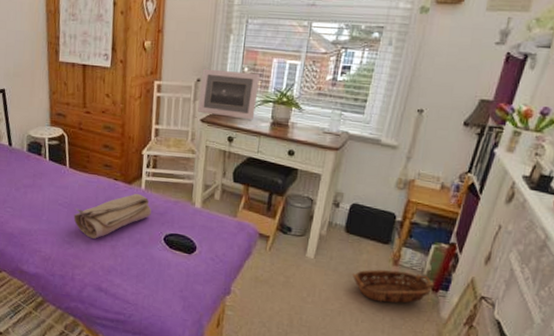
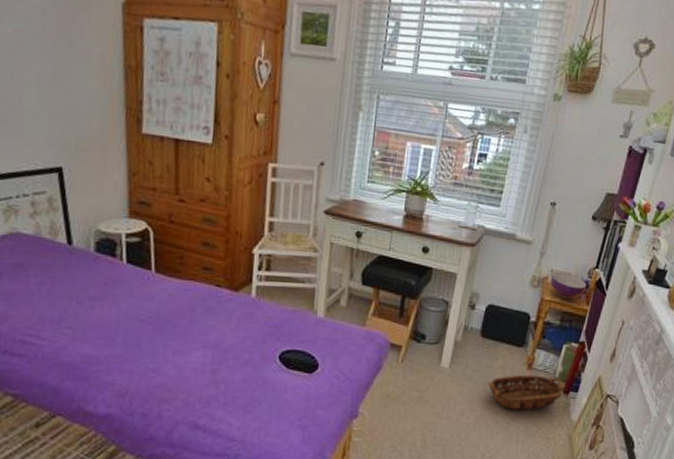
towel: present [73,193,151,239] -> none [161,302,264,363]
picture frame: present [197,68,260,120] -> none [321,150,392,212]
bowl: none [417,175,458,202] -> present [550,272,587,300]

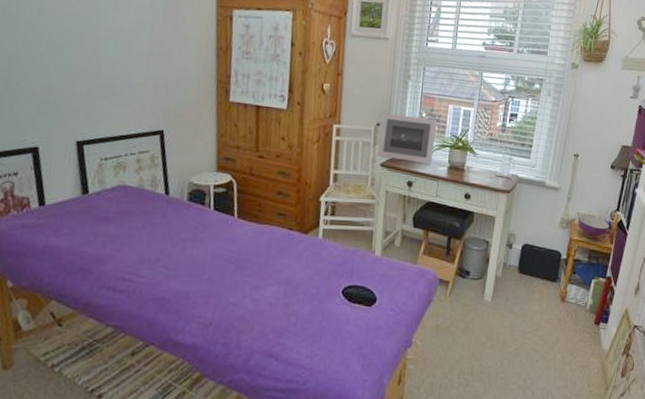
picture frame: none [321,150,392,212] -> present [377,113,437,164]
basket: present [487,374,566,410] -> none [526,307,596,340]

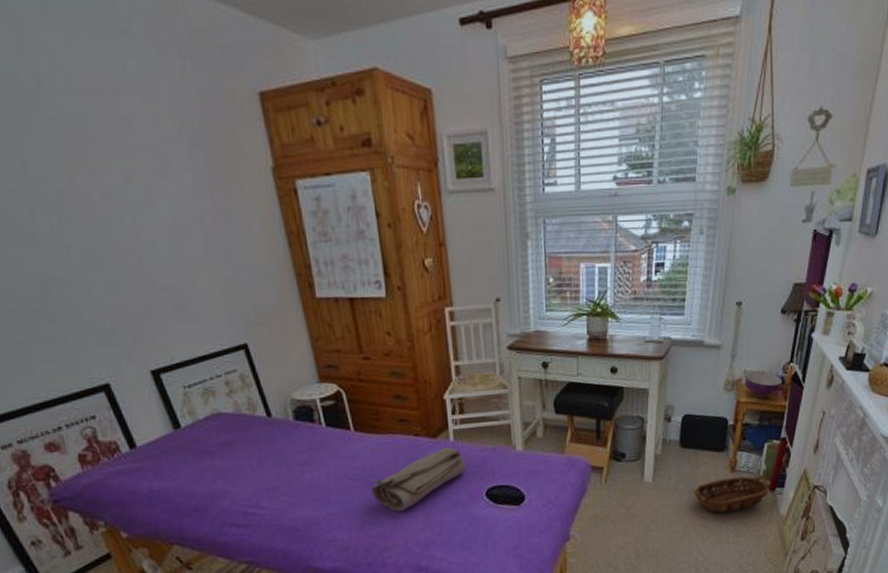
towel: none [241,243,329,297] -> present [370,447,466,512]
picture frame: present [377,113,437,164] -> none [501,283,569,339]
basket: none [526,307,596,340] -> present [692,476,771,513]

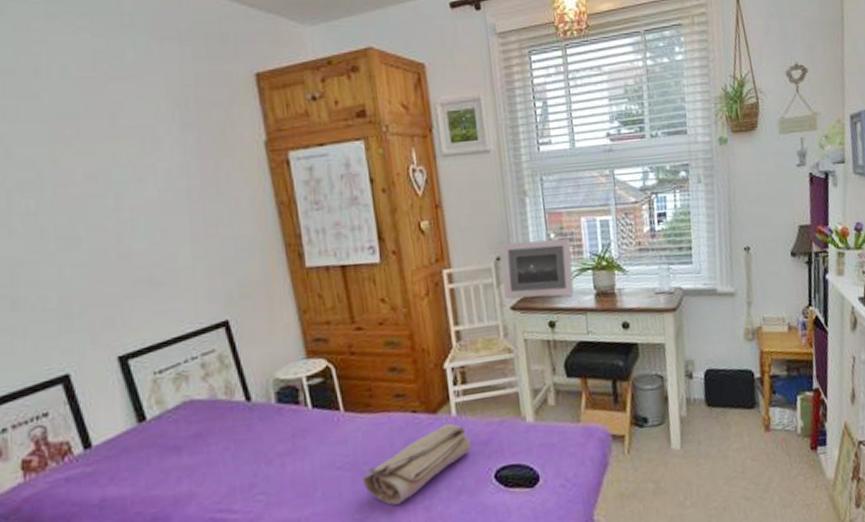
picture frame: none [501,283,569,339] -> present [500,238,575,299]
basket: present [692,476,771,513] -> none [726,434,812,481]
bowl: present [744,371,783,398] -> none [764,317,805,347]

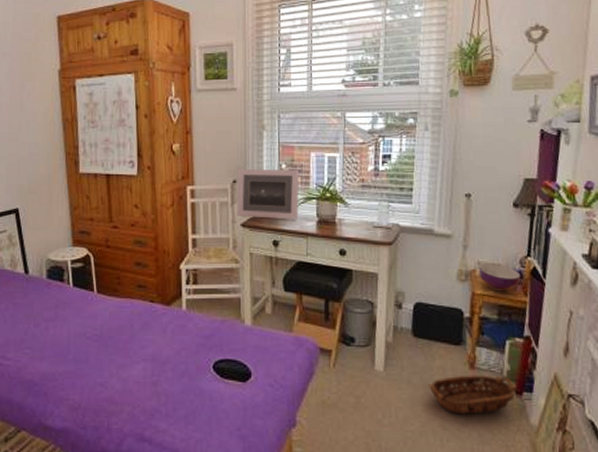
towel: present [361,423,471,505] -> none [105,315,196,376]
basket: none [726,434,812,481] -> present [427,375,518,414]
bowl: none [764,317,805,347] -> present [478,264,521,292]

